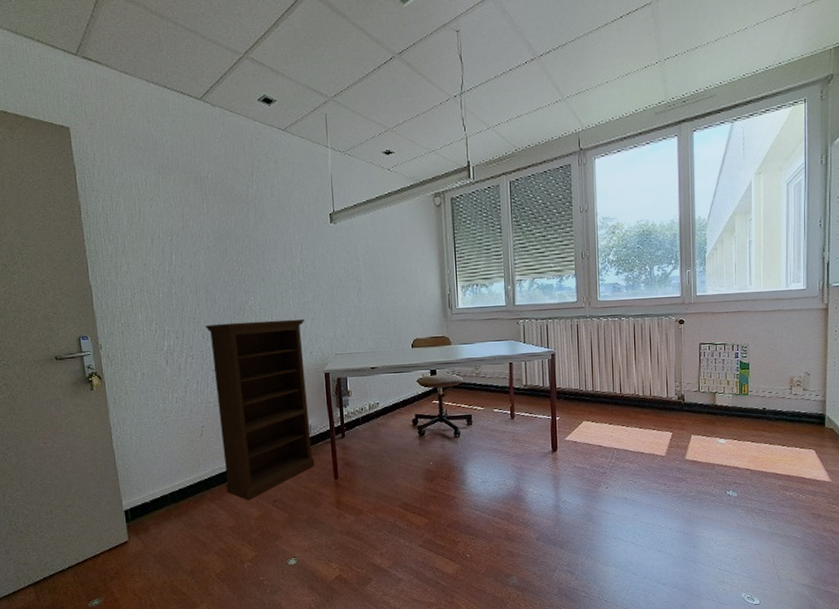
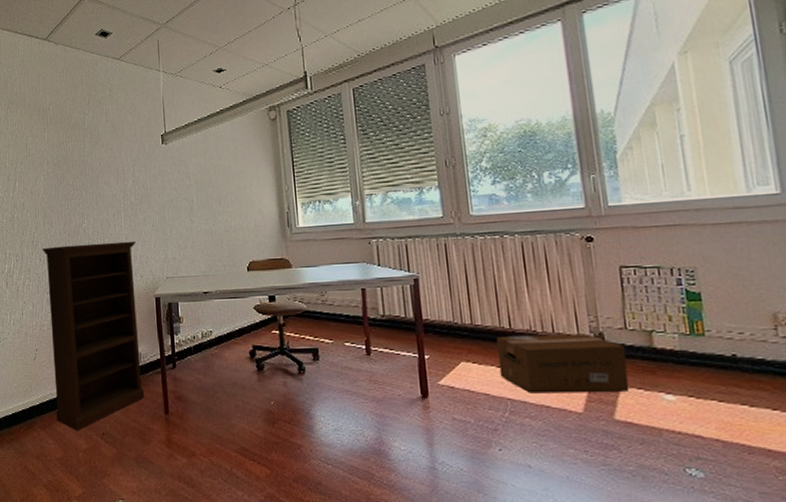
box: none [610,396,697,444] -> present [496,334,630,394]

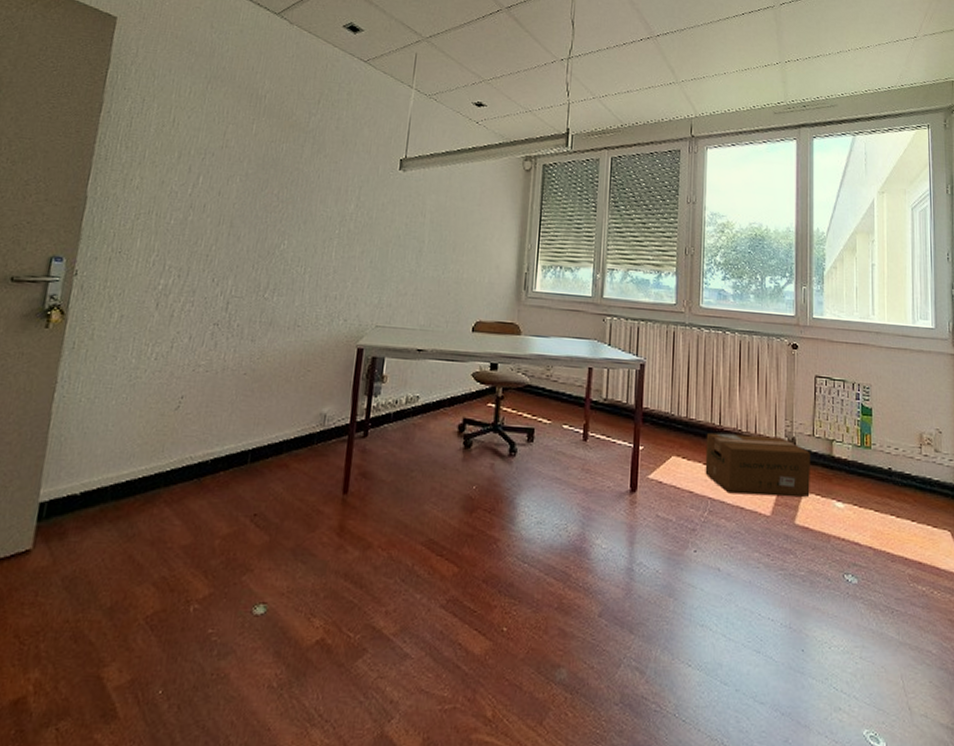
bookshelf: present [42,241,145,431] -> none [191,266,346,510]

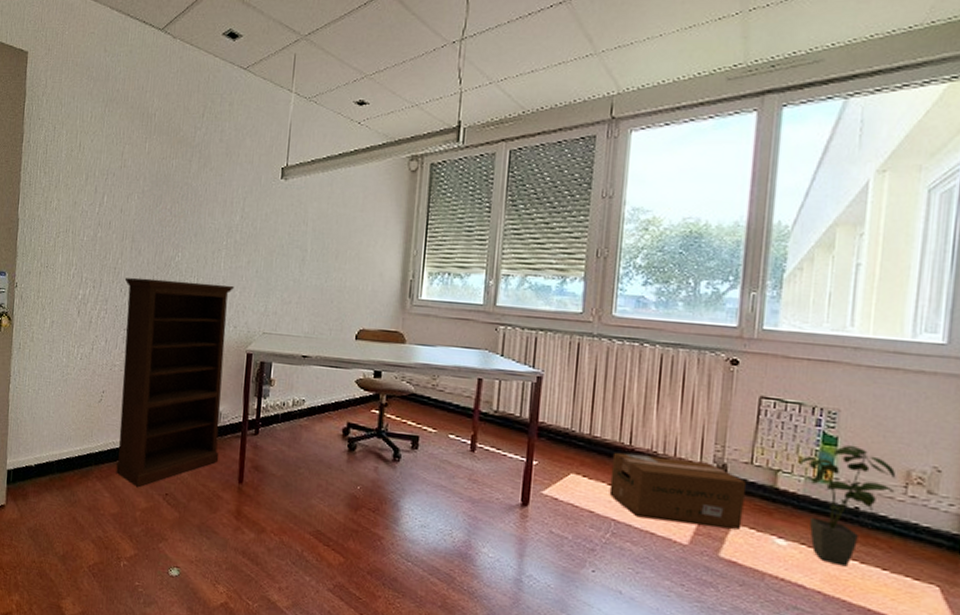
bookshelf: none [191,266,346,510] -> present [116,277,234,488]
house plant: none [846,414,913,522] -> present [798,444,896,567]

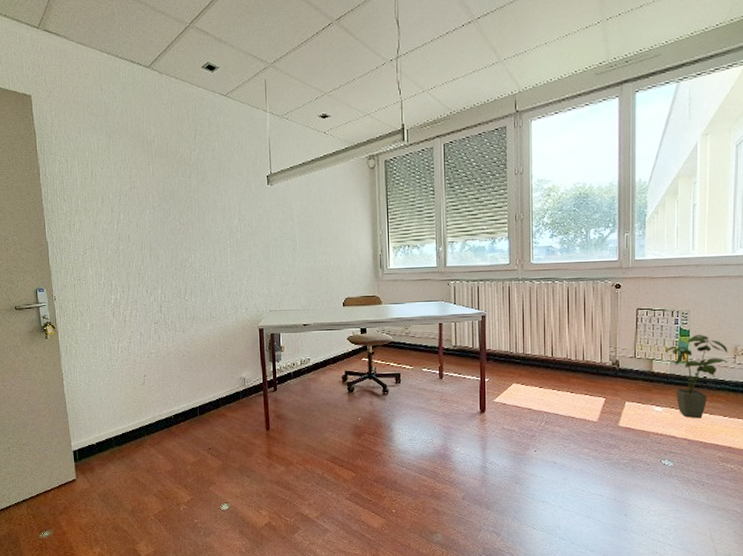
bookshelf: present [116,277,234,488] -> none [148,276,248,447]
box: present [609,451,746,530] -> none [540,361,632,408]

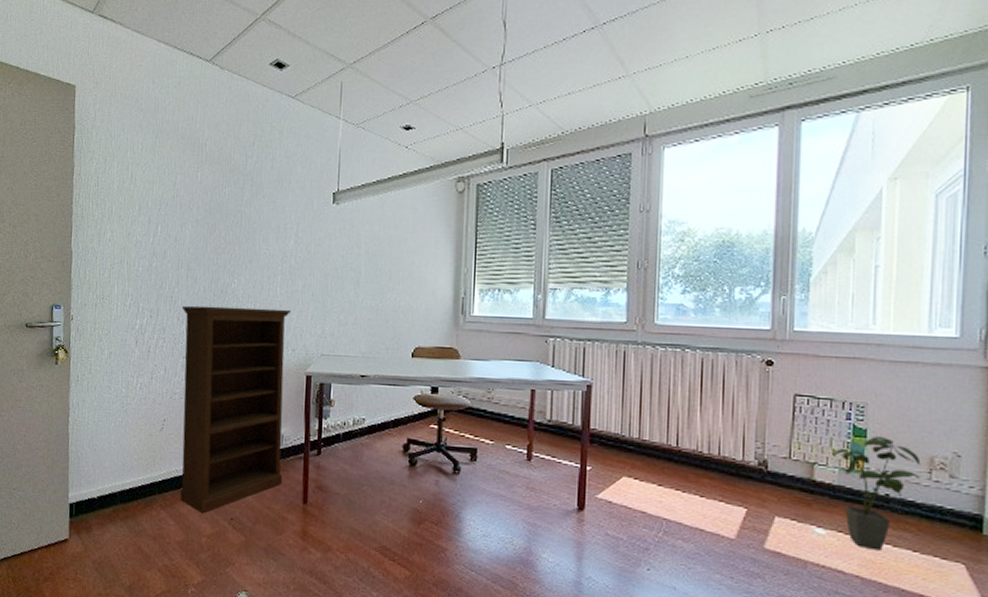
bookshelf: none [148,276,248,447] -> present [180,305,291,514]

